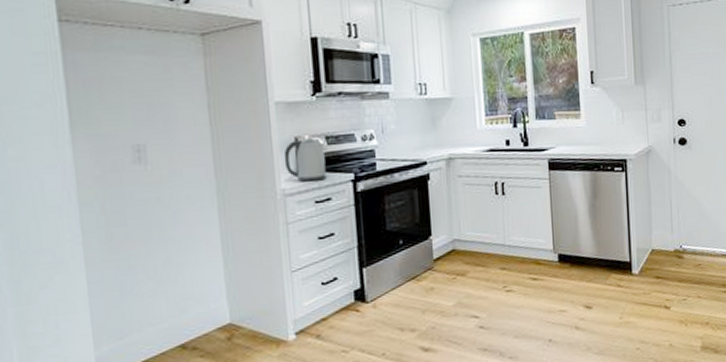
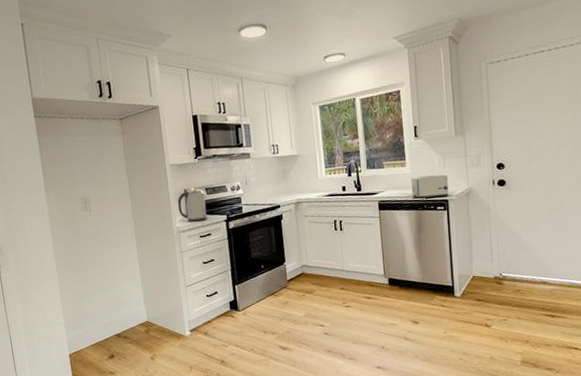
toaster: none [586,129,628,159] -> present [410,174,449,200]

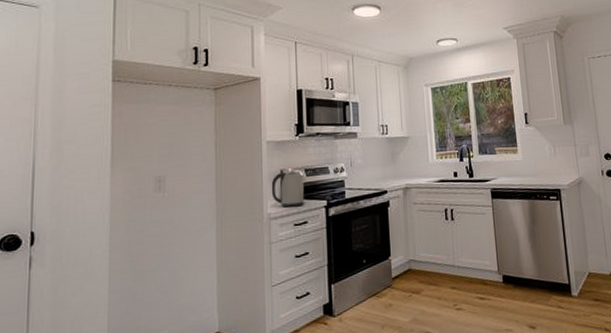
toaster: present [410,174,449,200] -> none [523,163,561,188]

